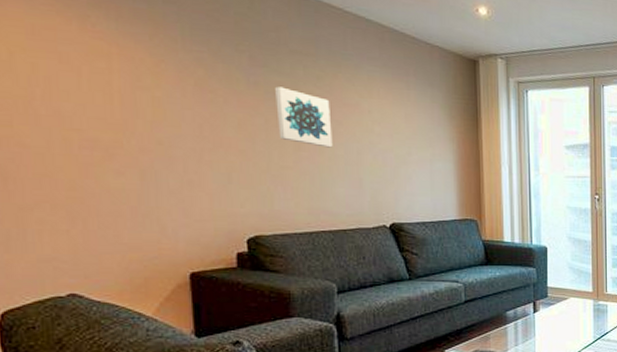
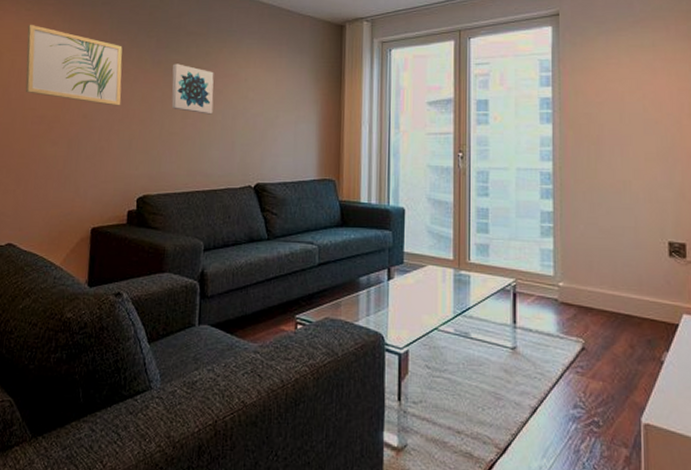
wall art: none [48,16,210,133] -> present [25,24,123,106]

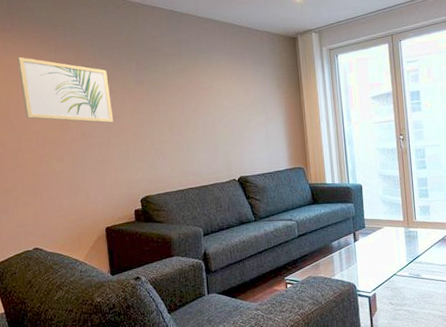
wall art: present [171,64,214,115] -> none [154,81,195,123]

